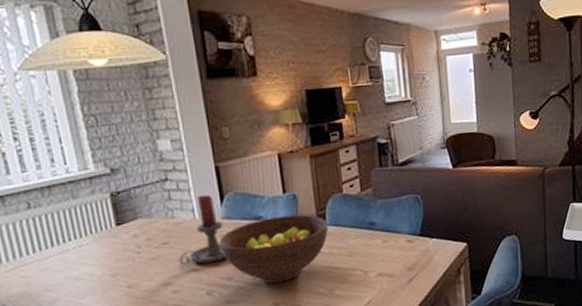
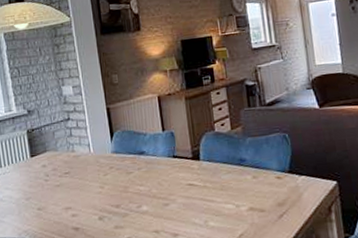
candle holder: present [179,194,227,265] -> none [77,132,116,193]
fruit bowl: present [219,214,329,284] -> none [109,150,203,213]

